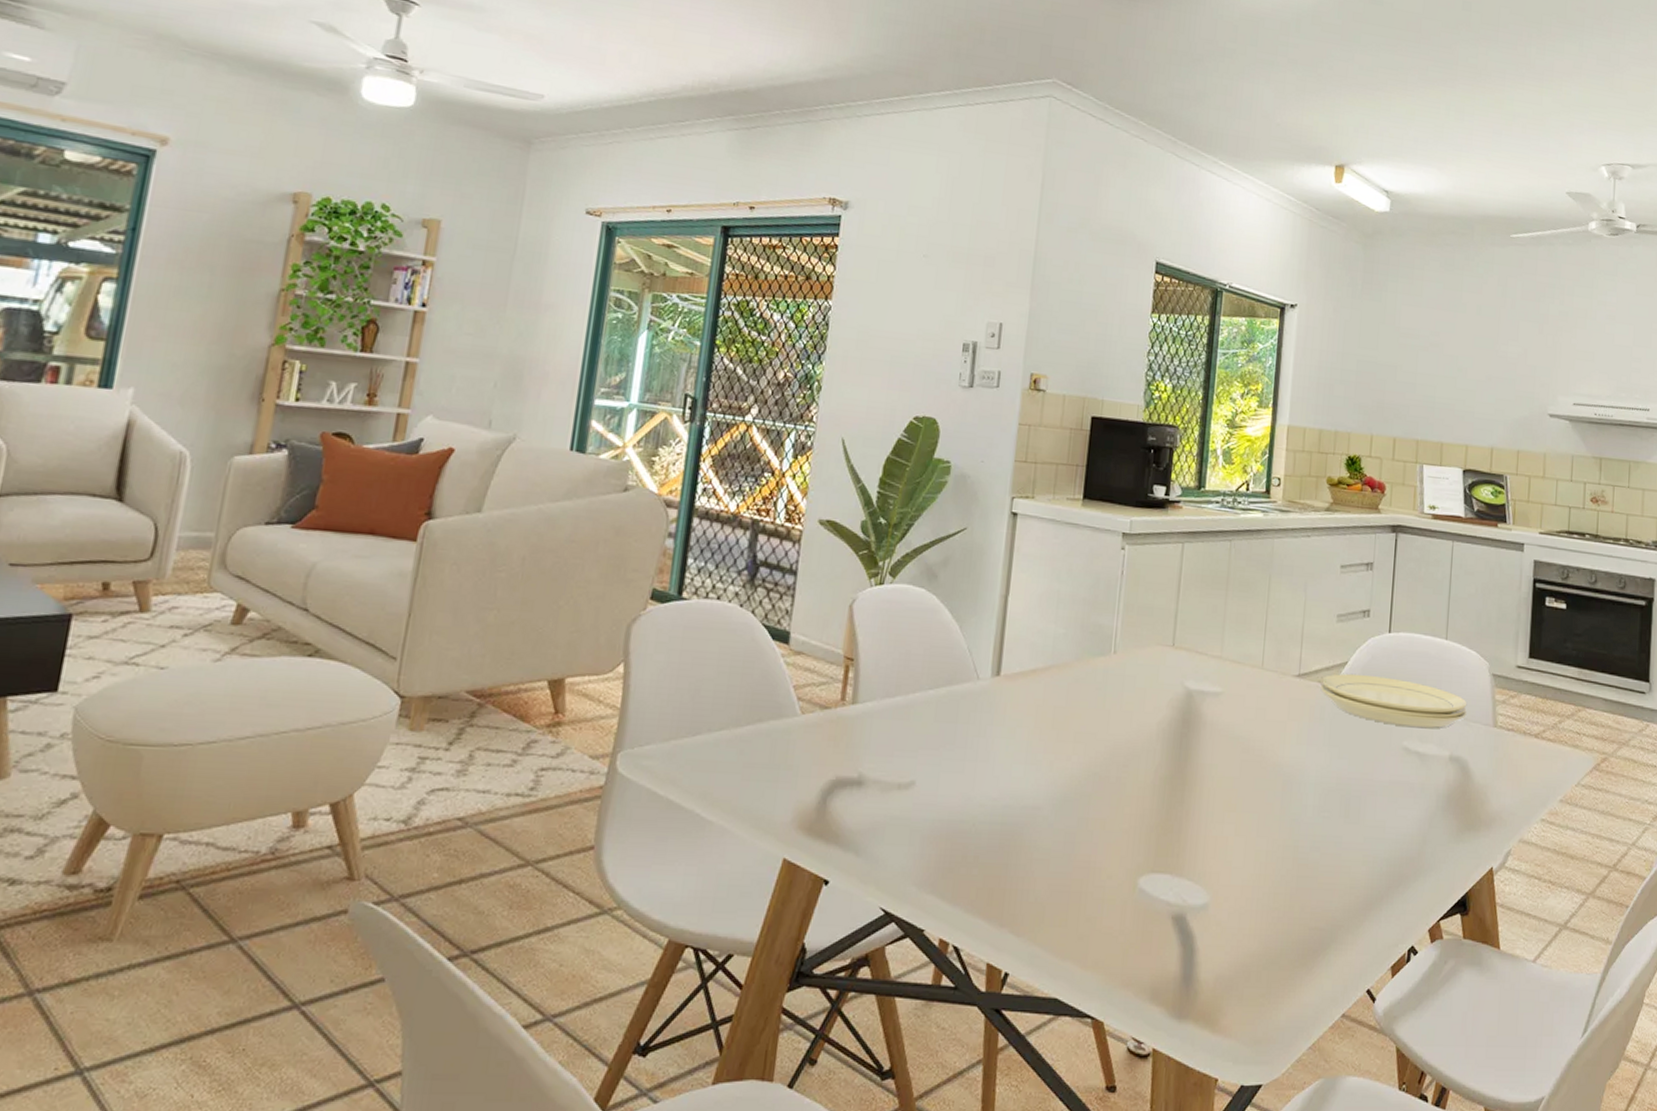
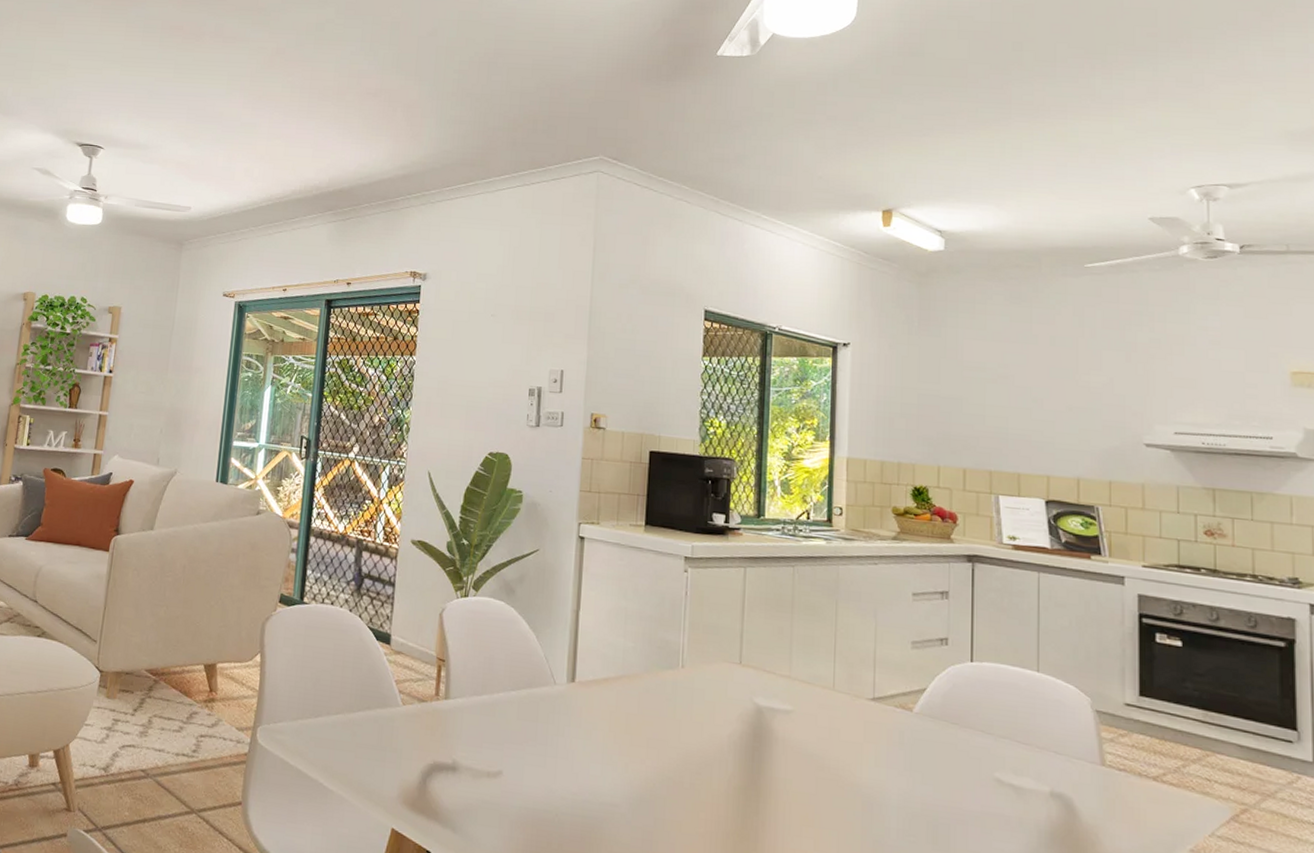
plate: present [1320,674,1467,729] -> none [898,699,1068,763]

